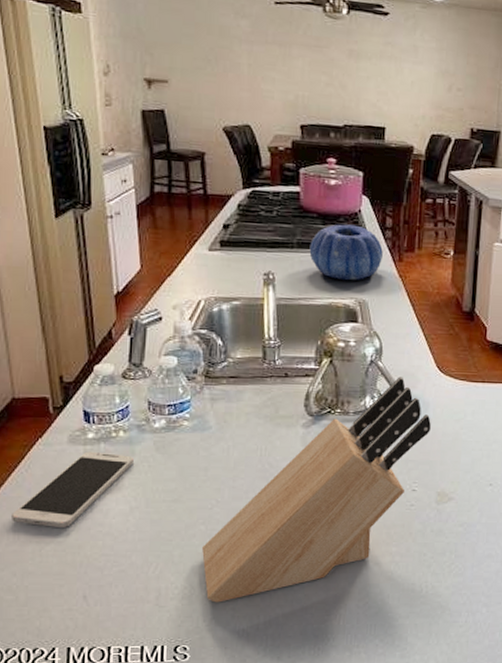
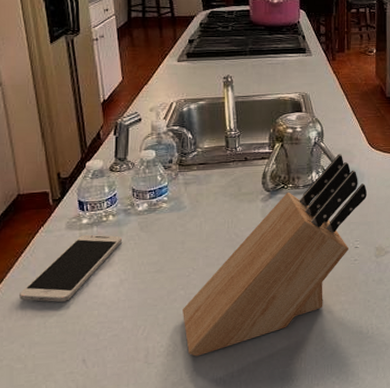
decorative bowl: present [309,224,383,281] -> none [260,33,319,79]

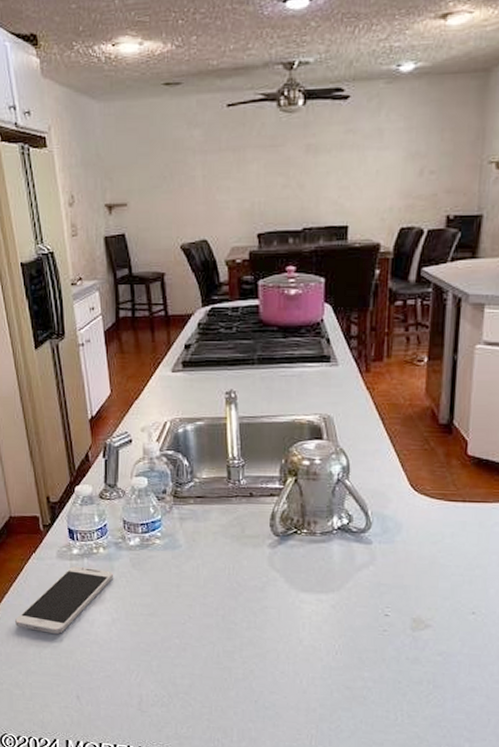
knife block: present [183,154,367,357] -> none [178,496,404,713]

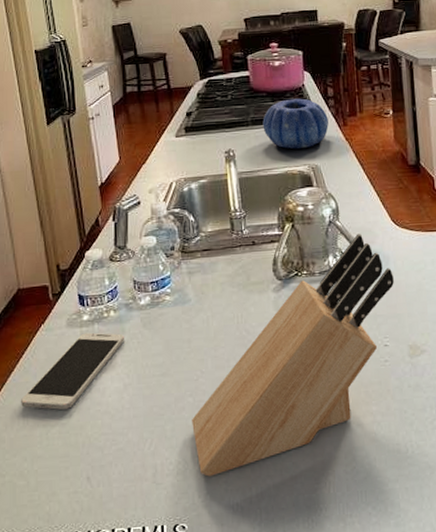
knife block: none [178,496,404,713] -> present [192,233,394,477]
decorative bowl: none [270,336,348,396] -> present [262,98,329,150]

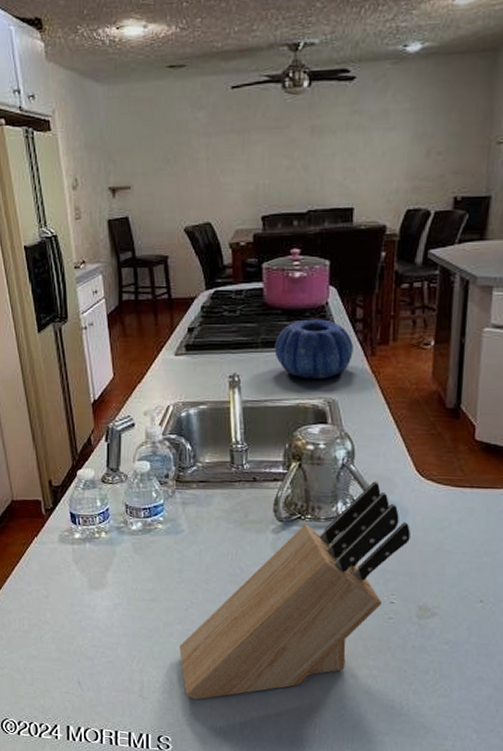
smartphone: present [21,332,124,410] -> none [17,550,115,619]

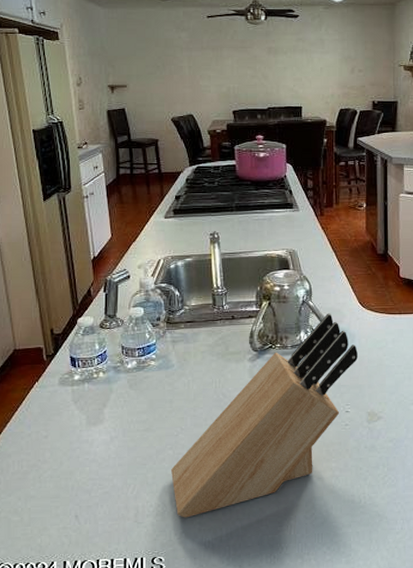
decorative bowl: present [274,319,353,380] -> none [246,188,307,235]

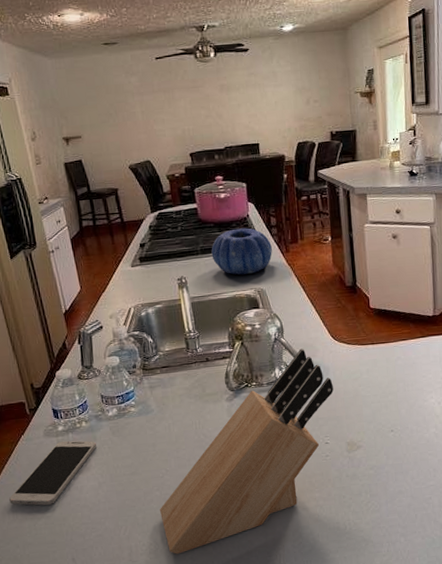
smartphone: none [16,391,112,457] -> present [9,440,96,506]
decorative bowl: none [246,188,307,235] -> present [211,228,272,275]

